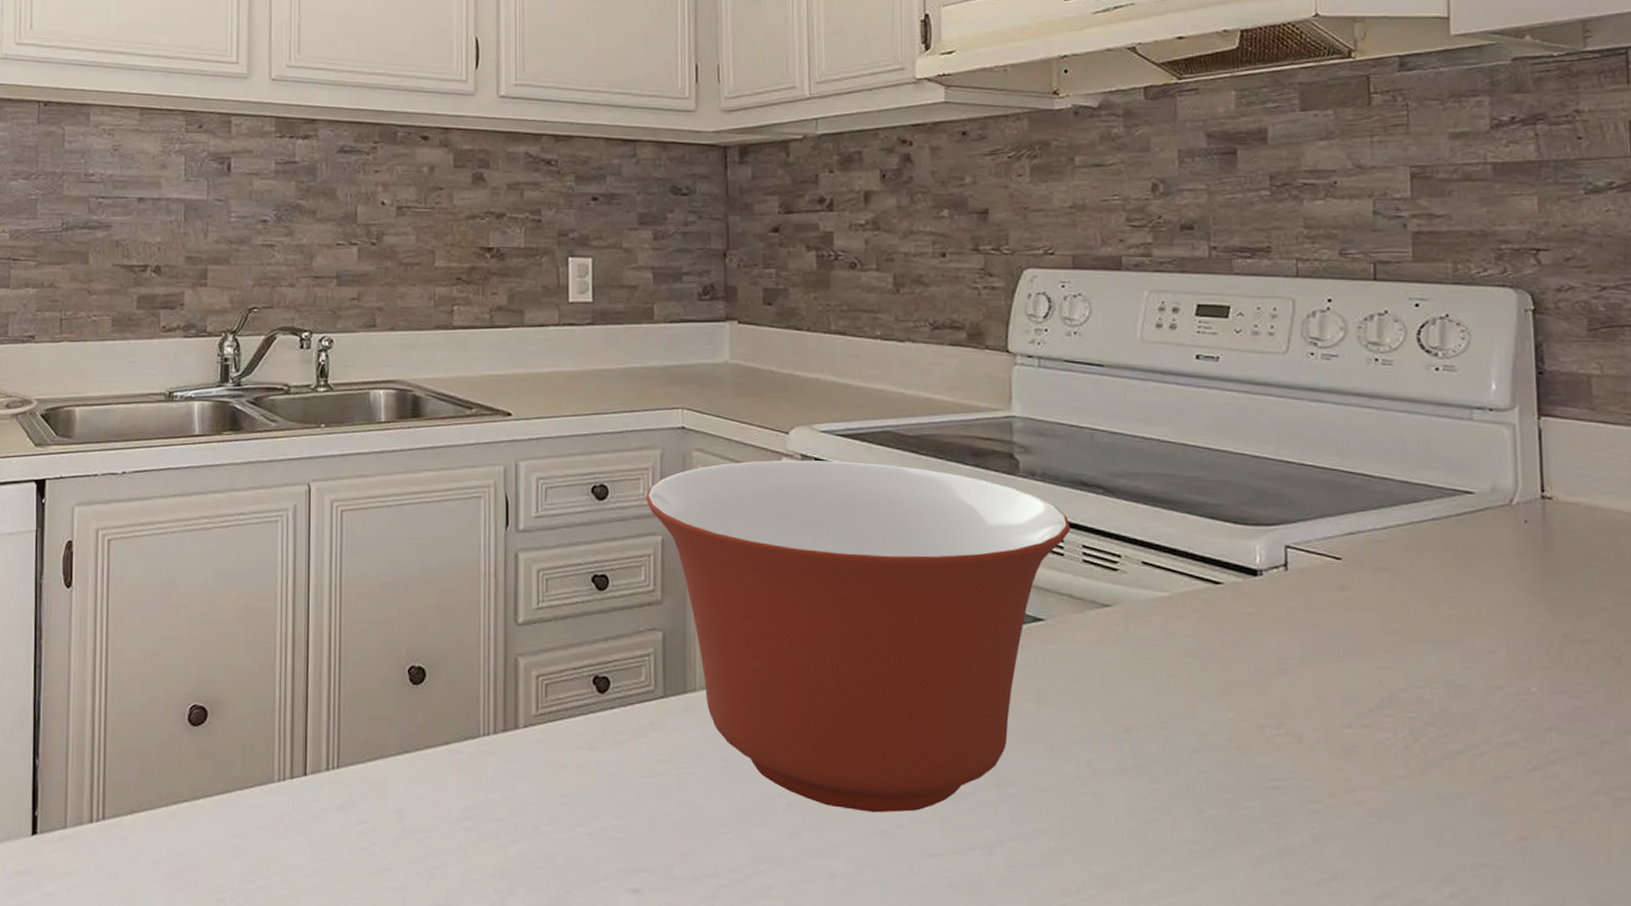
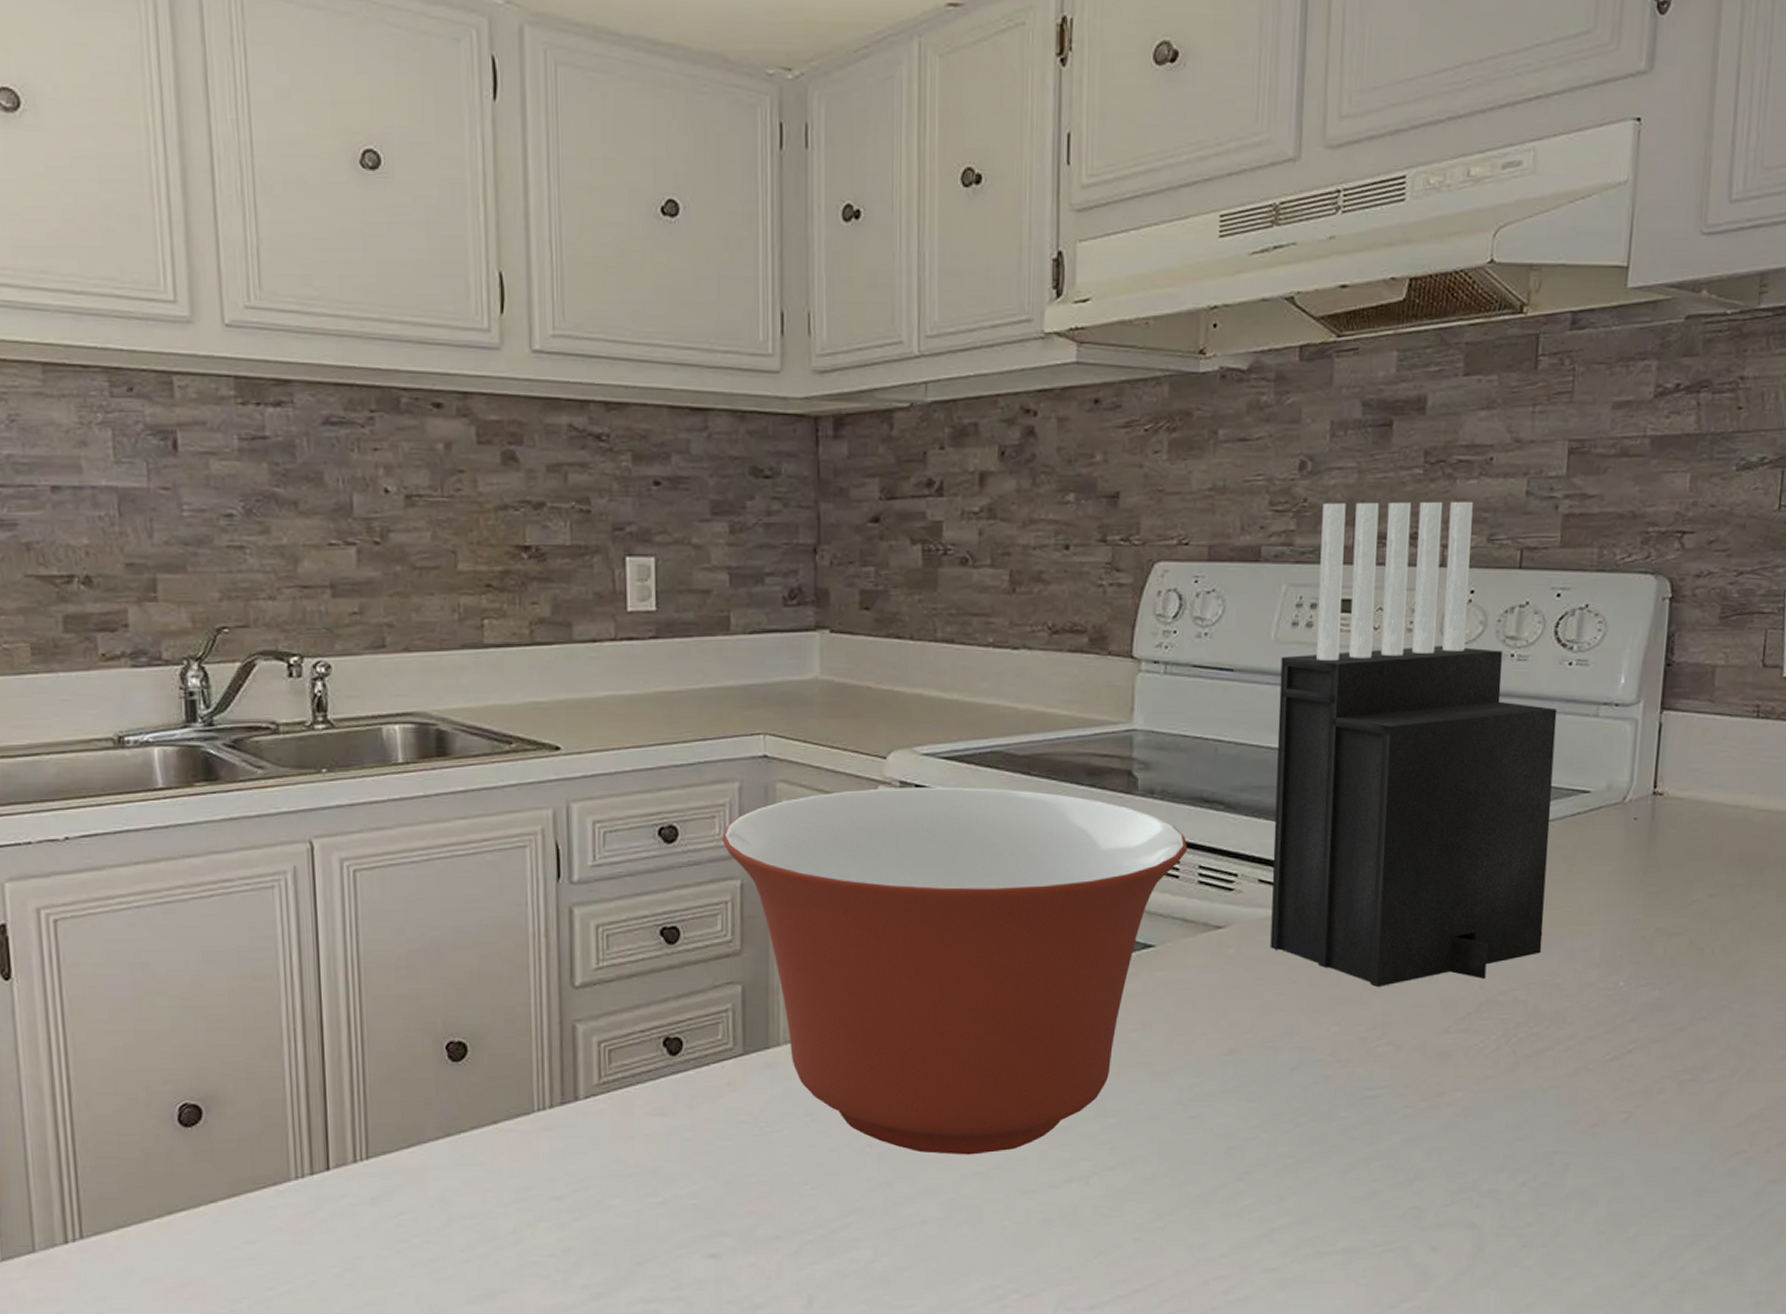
knife block: none [1148,219,1442,675] -> present [1270,501,1557,987]

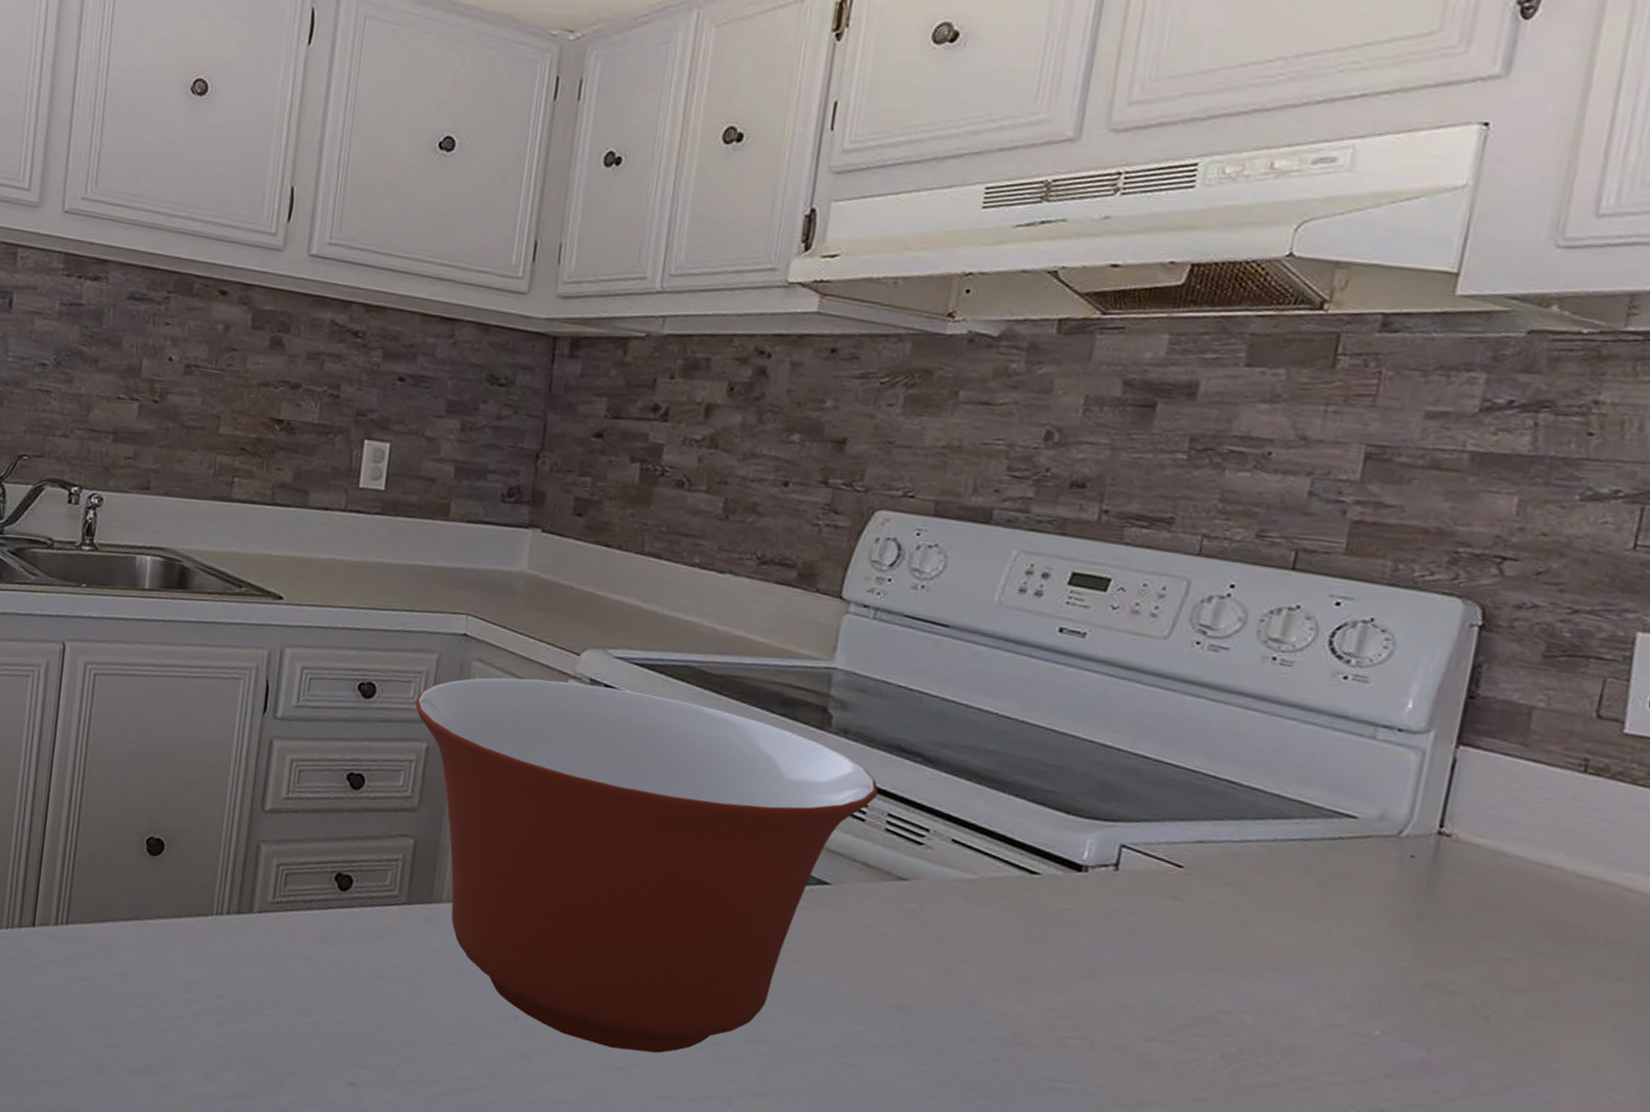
knife block: present [1270,501,1557,987] -> none [957,475,1324,994]

